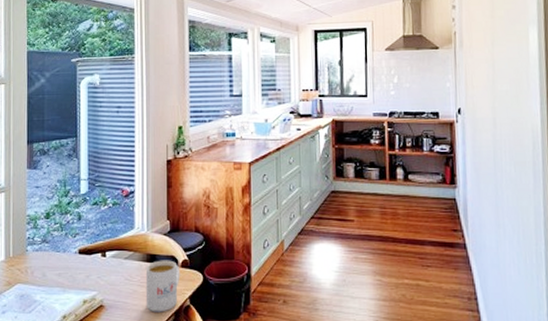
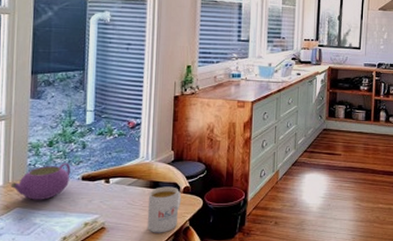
teapot: none [11,235,68,275] -> present [10,162,71,200]

